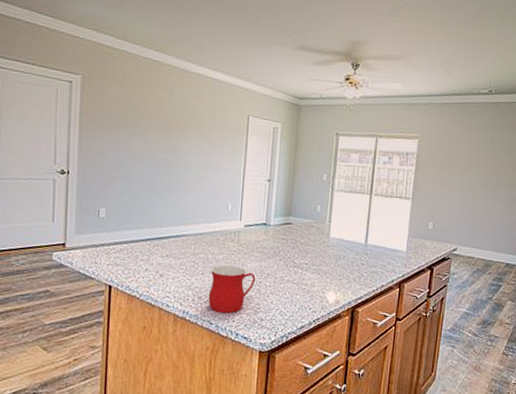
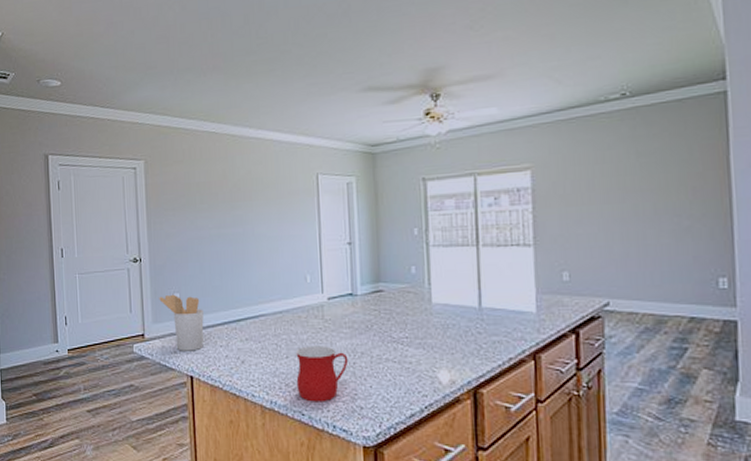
utensil holder: none [84,208,128,263] -> present [159,294,204,351]

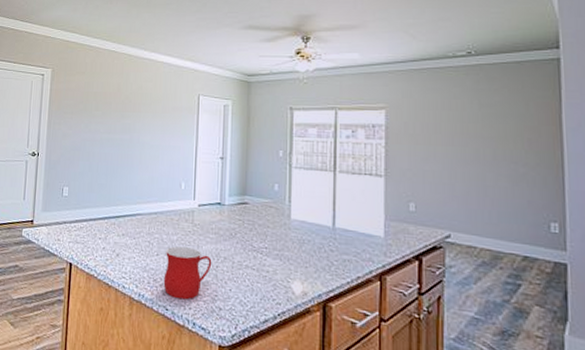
utensil holder: present [159,294,204,351] -> none [50,187,88,241]

